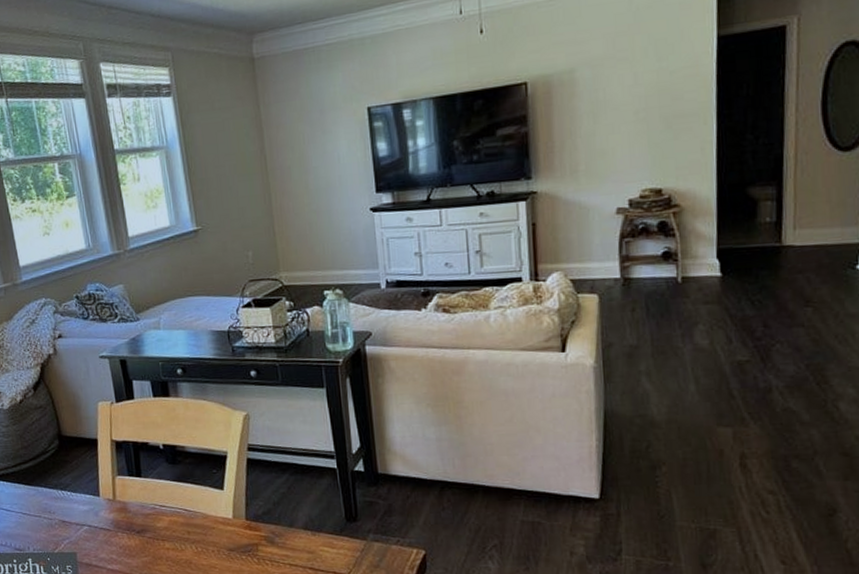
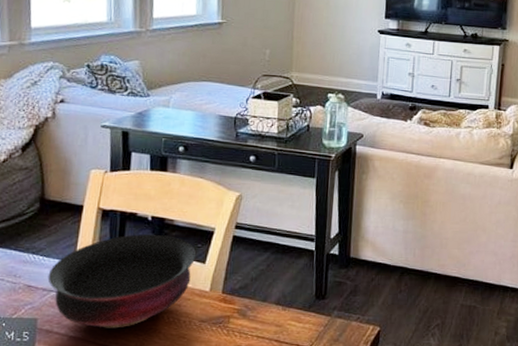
bowl: none [78,462,214,560] -> present [47,234,197,328]

